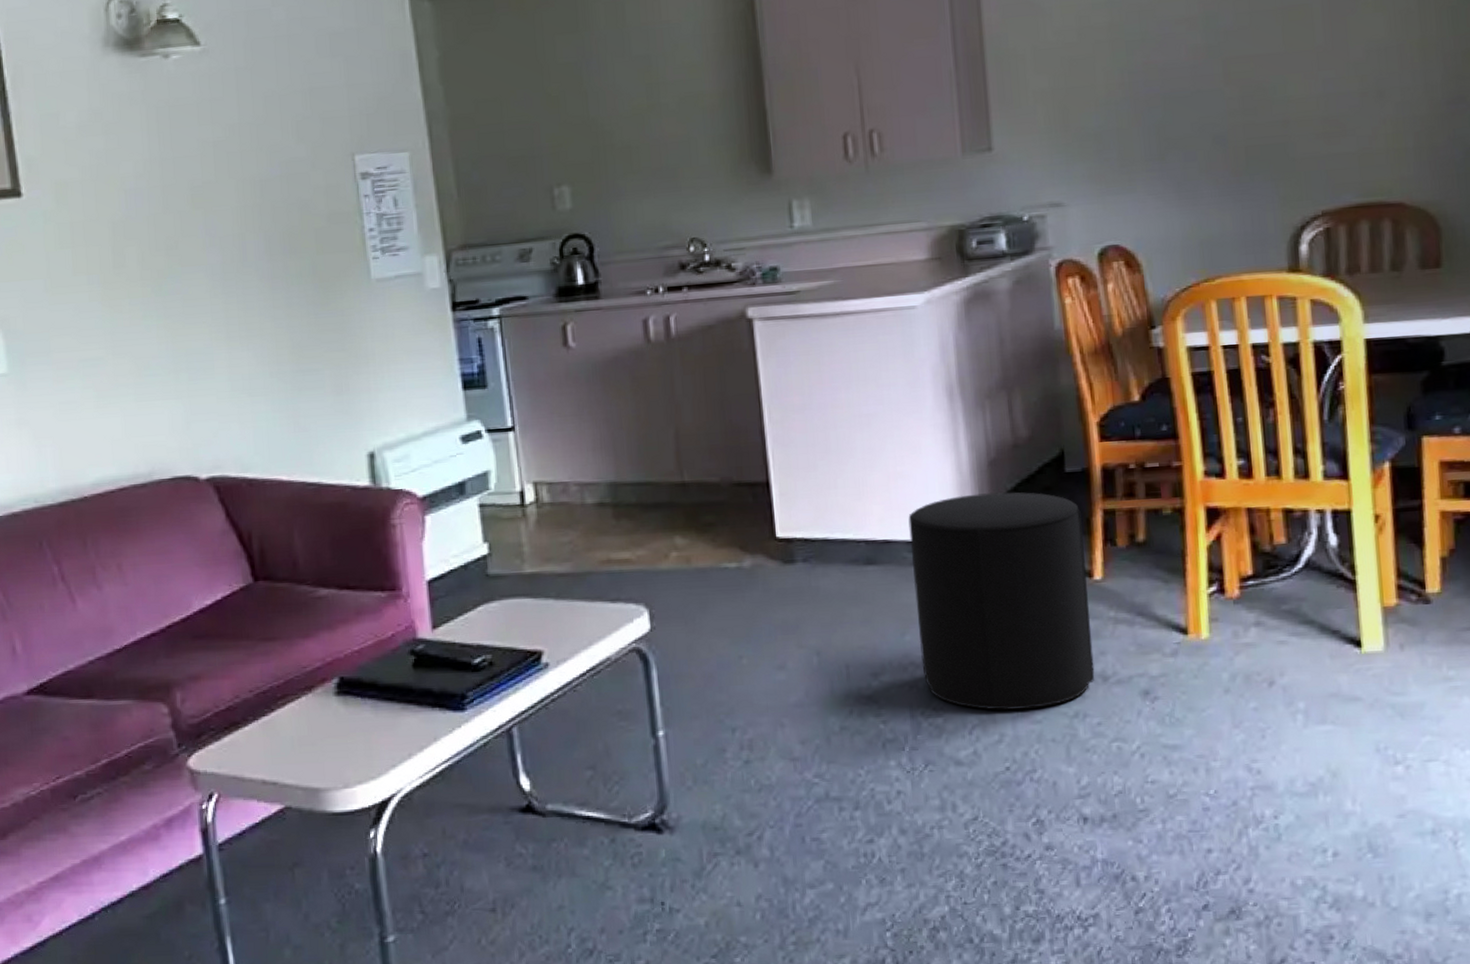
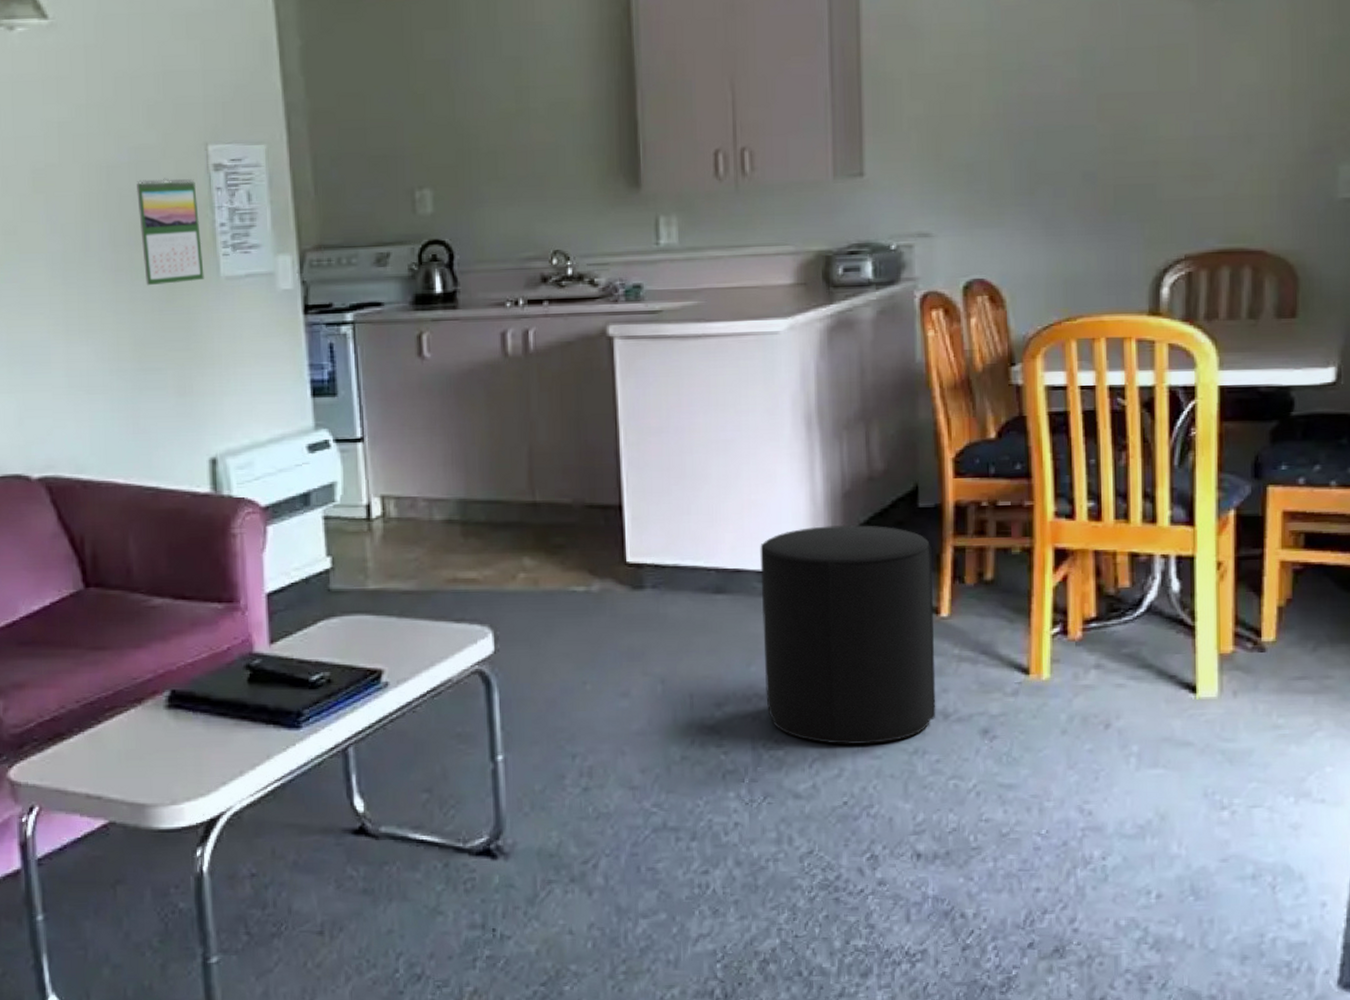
calendar: none [288,188,356,291] -> present [136,178,204,286]

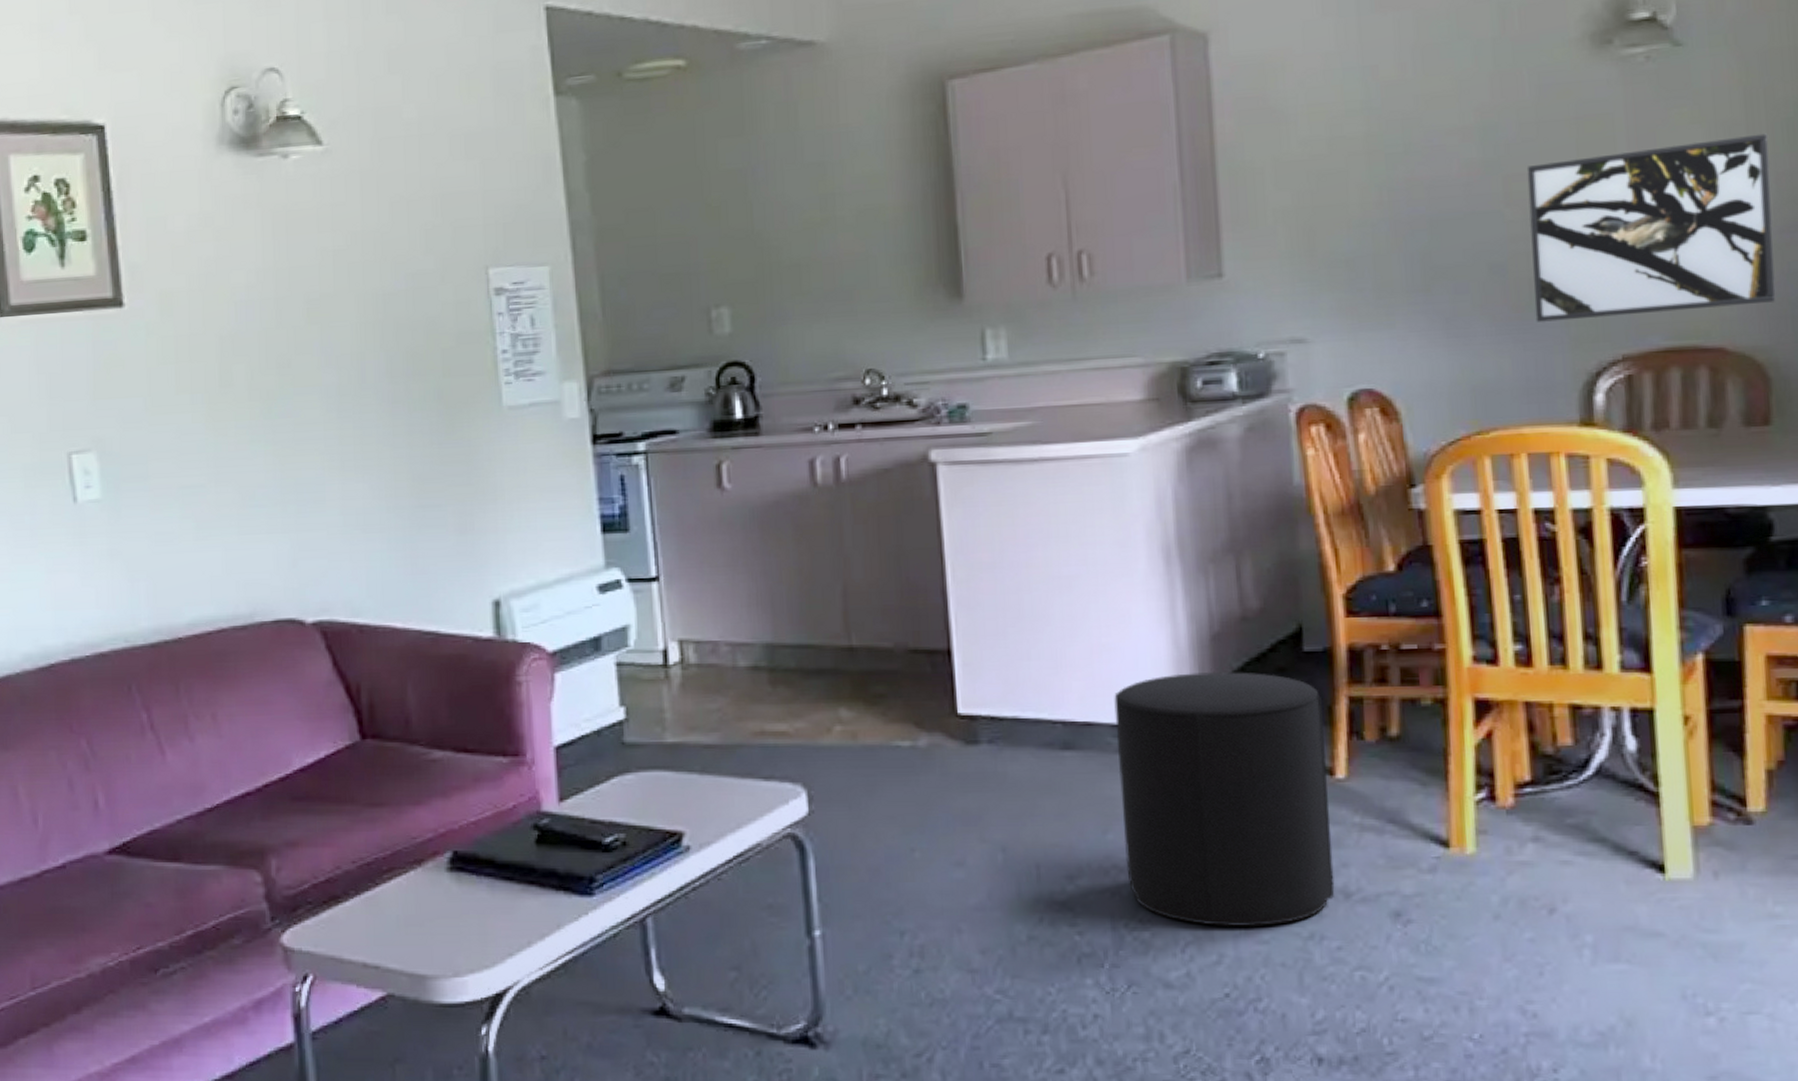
calendar: present [136,178,204,286] -> none [413,304,486,418]
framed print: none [1116,67,1308,224] -> present [1526,133,1776,322]

